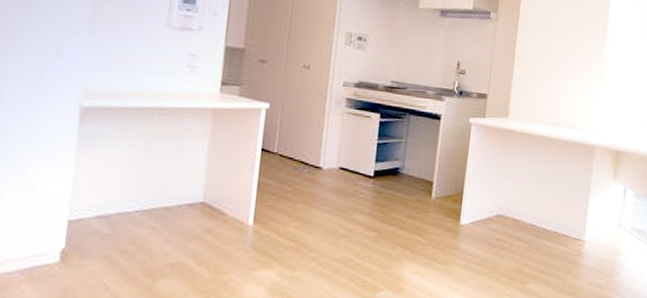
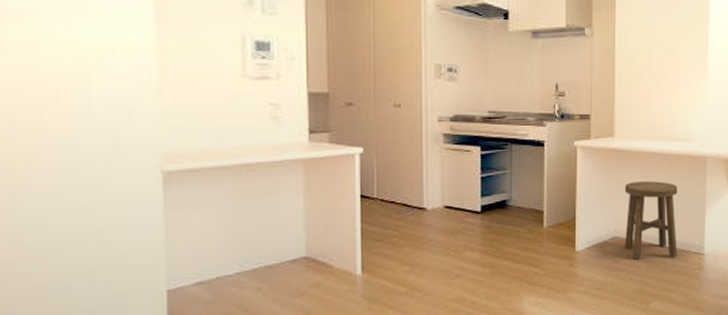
stool: none [507,163,565,242] -> present [624,181,678,260]

